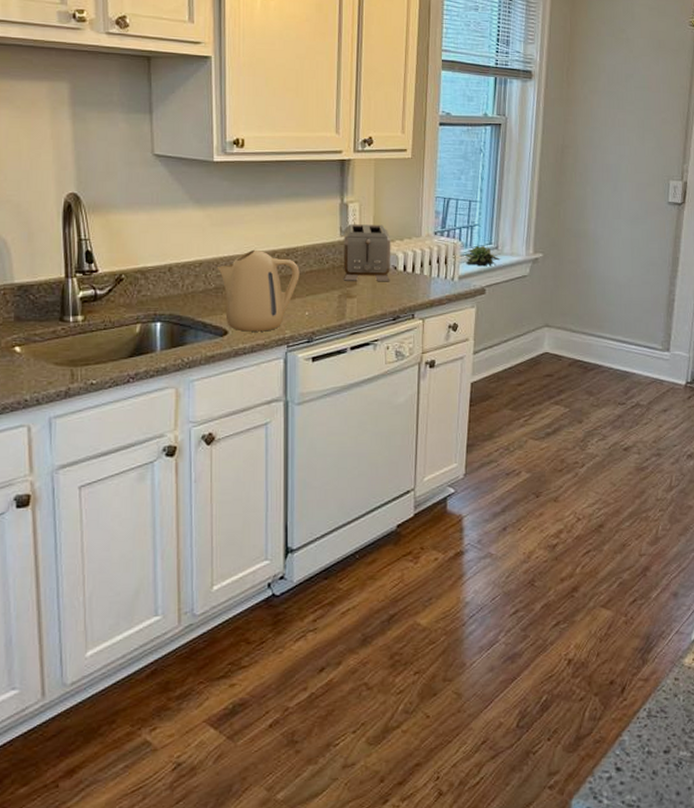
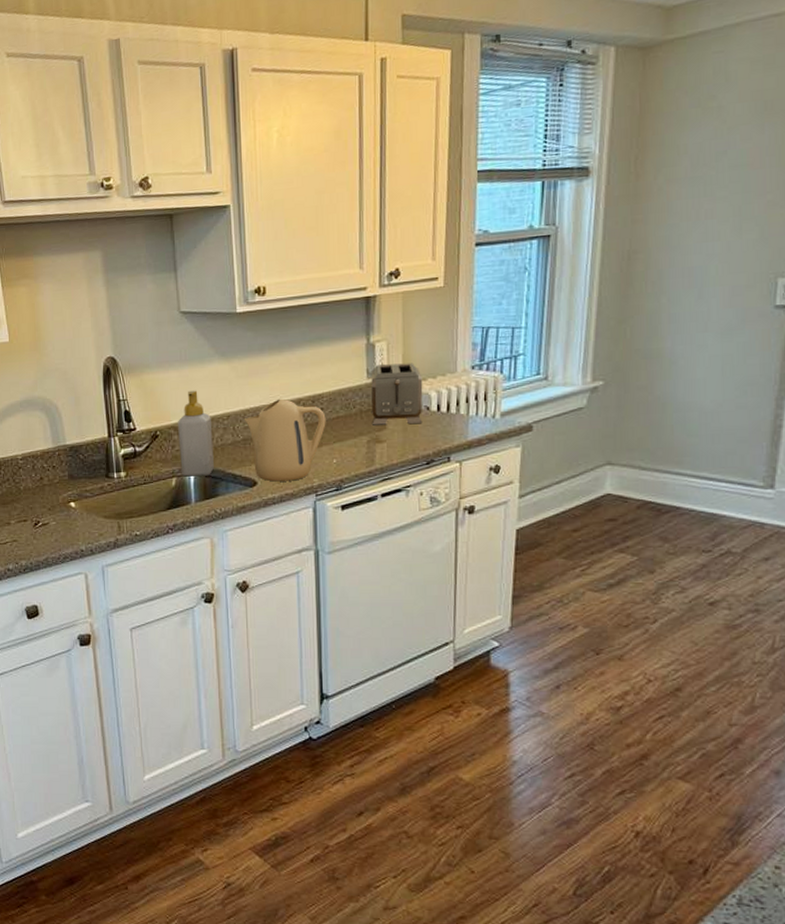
soap bottle: none [145,235,184,323] -> present [178,390,215,477]
succulent plant: present [465,245,501,267] -> none [508,376,552,401]

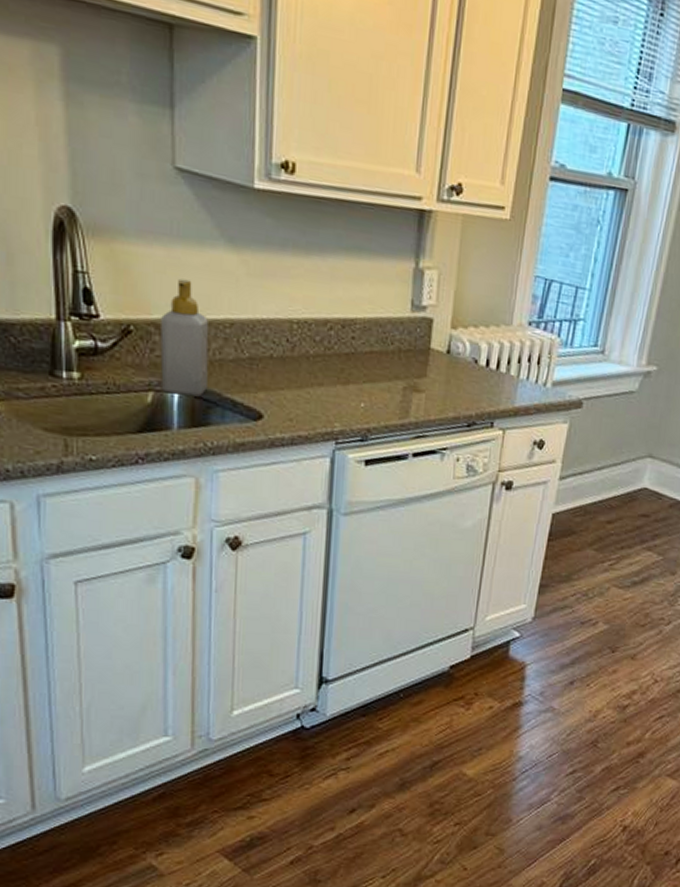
kettle: present [244,398,326,482] -> none [252,314,357,421]
toaster: present [371,363,423,425] -> none [411,297,474,378]

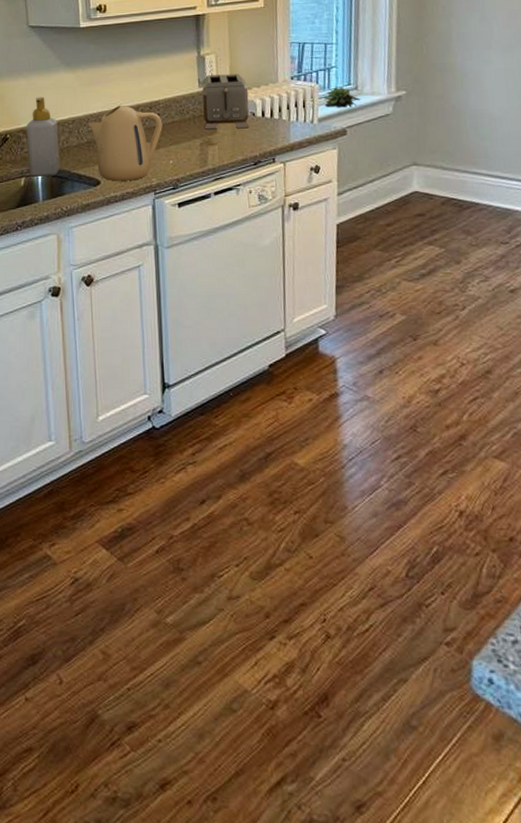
kettle: none [252,314,357,421] -> present [87,105,163,181]
toaster: none [411,297,474,378] -> present [202,73,249,130]
succulent plant: none [562,345,607,374] -> present [324,86,362,108]

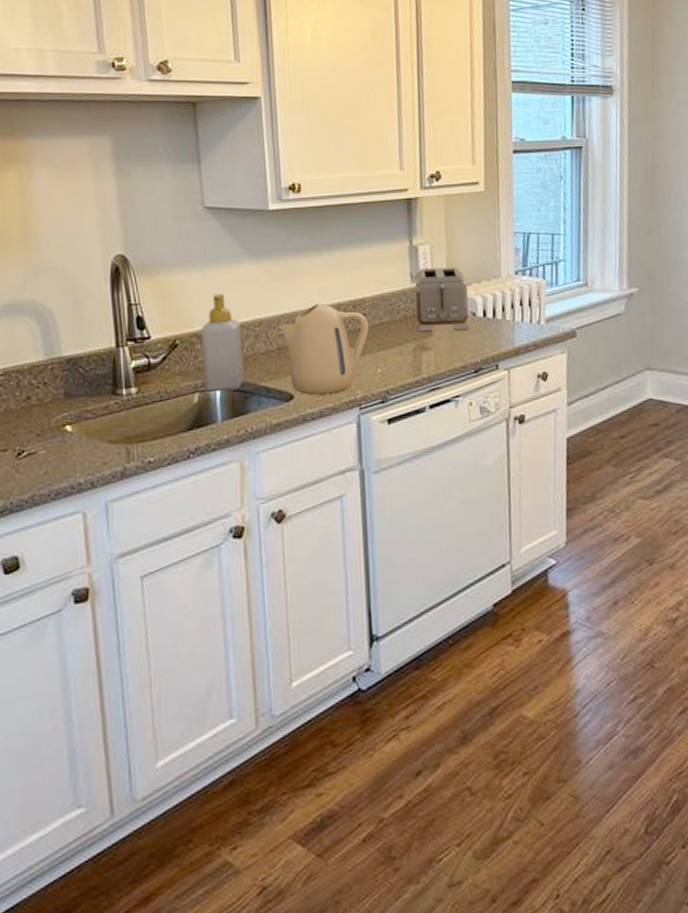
succulent plant: present [324,86,362,108] -> none [551,282,592,307]

